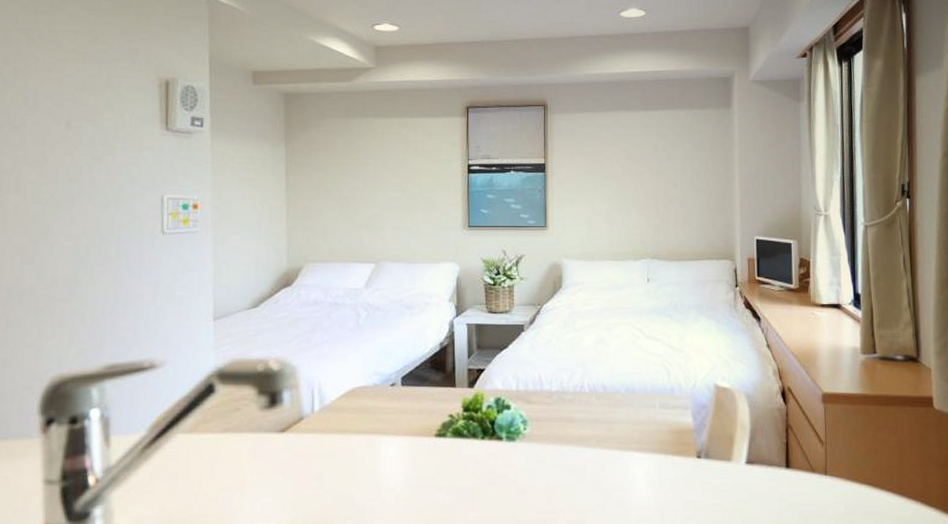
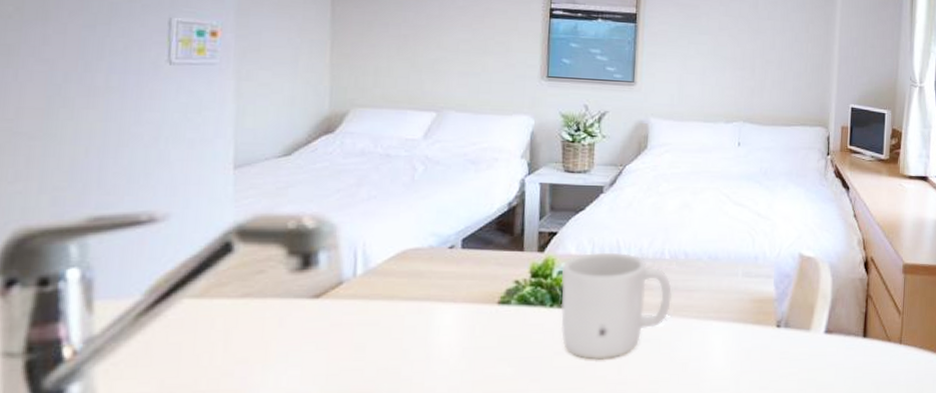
mug: none [490,387,593,489] -> present [560,252,672,360]

